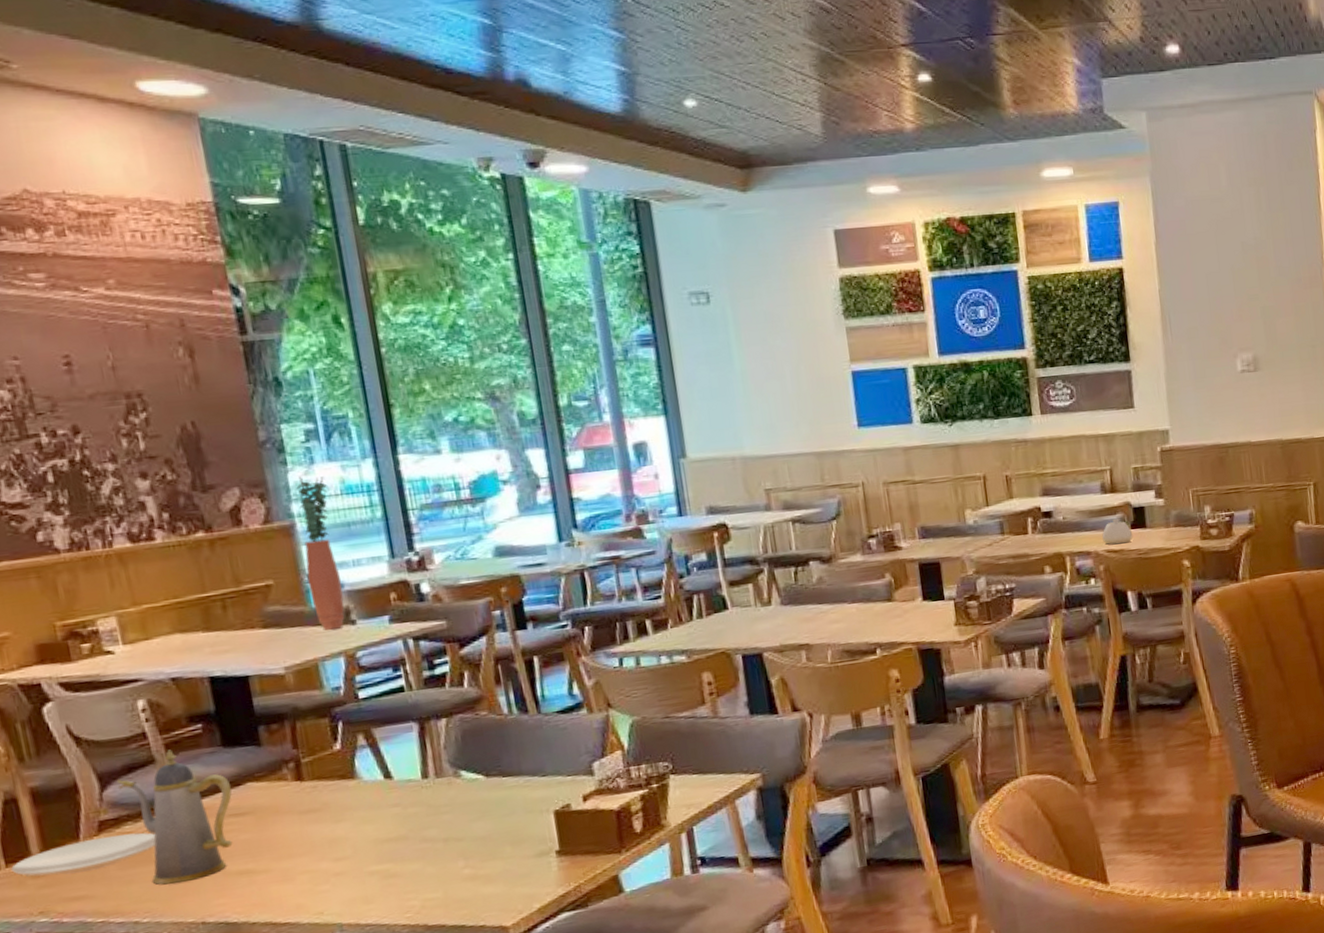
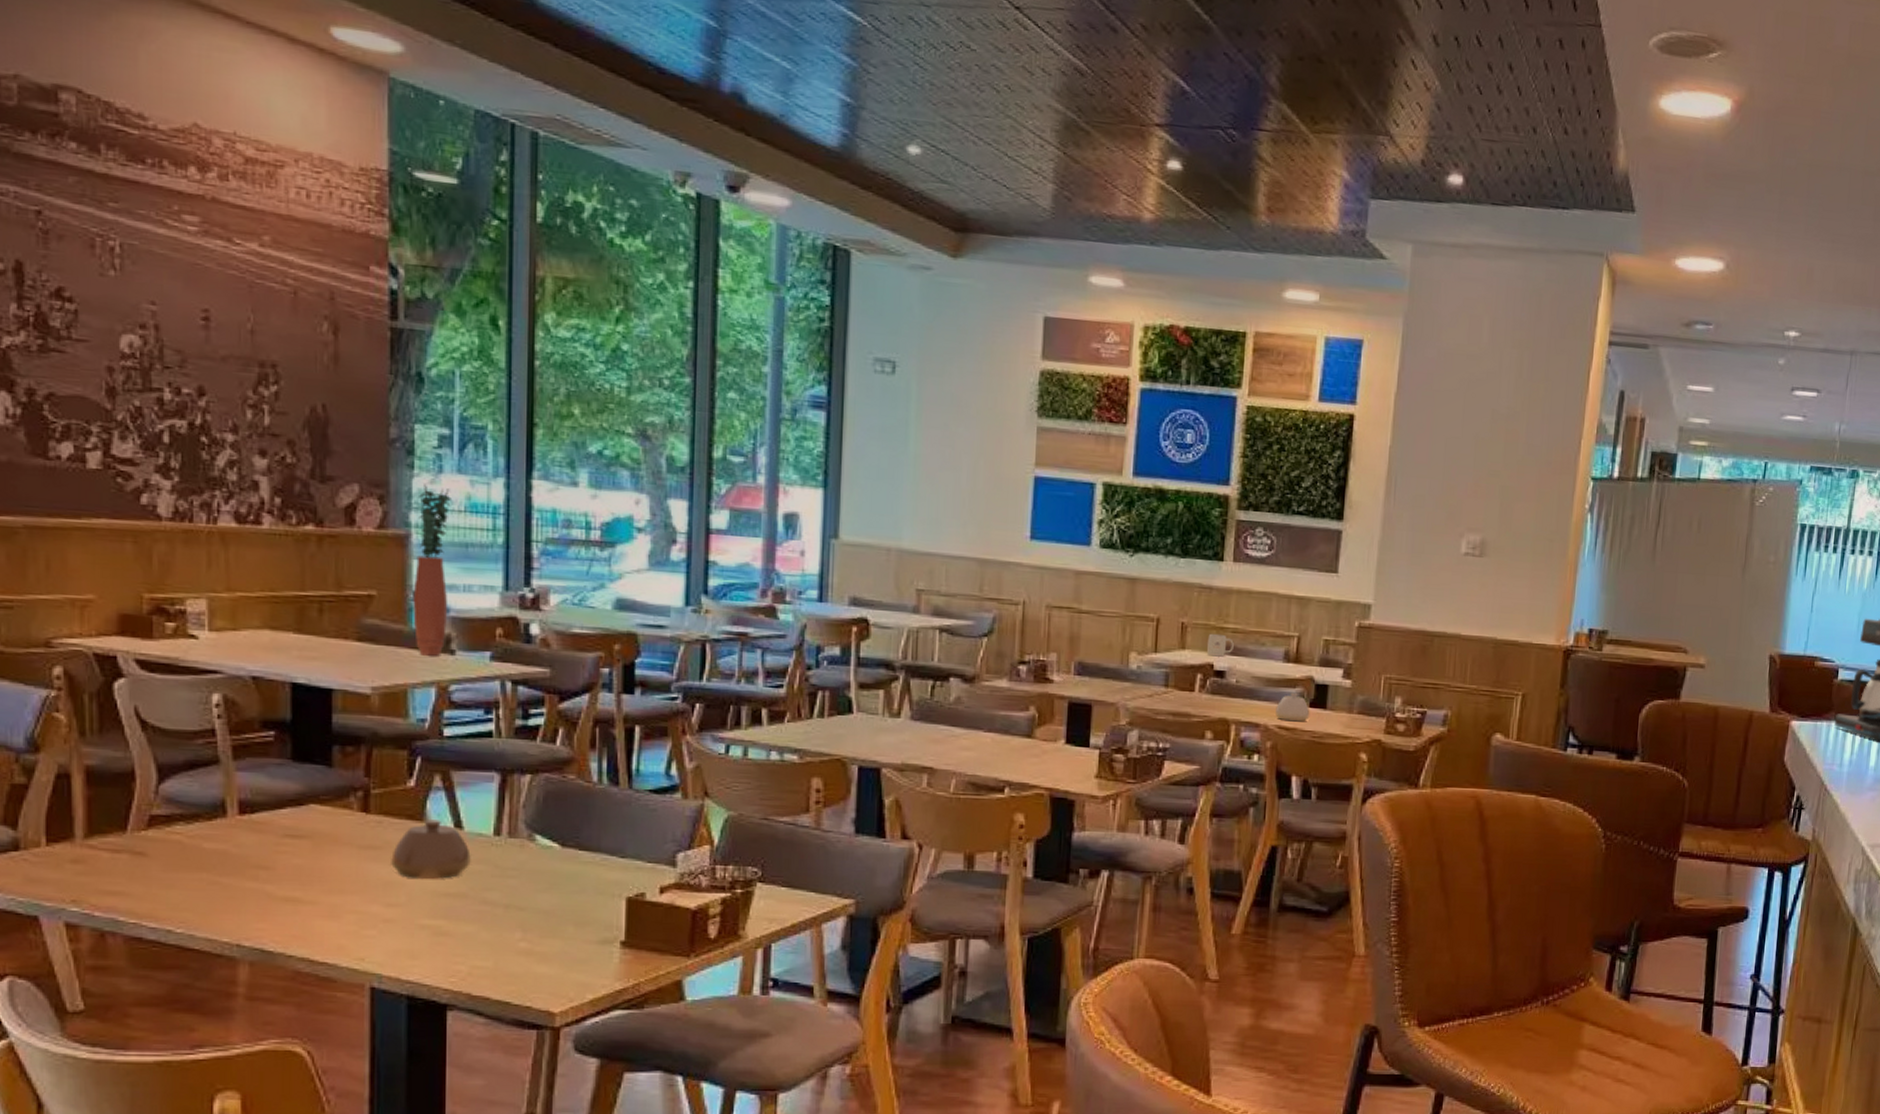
plate: present [11,832,157,877] -> none [51,832,206,866]
coffee pot: present [116,749,233,885] -> none [175,753,294,898]
sugar bowl: none [330,774,406,831] -> present [391,819,471,879]
mug: none [1031,479,1056,501] -> present [1206,633,1234,657]

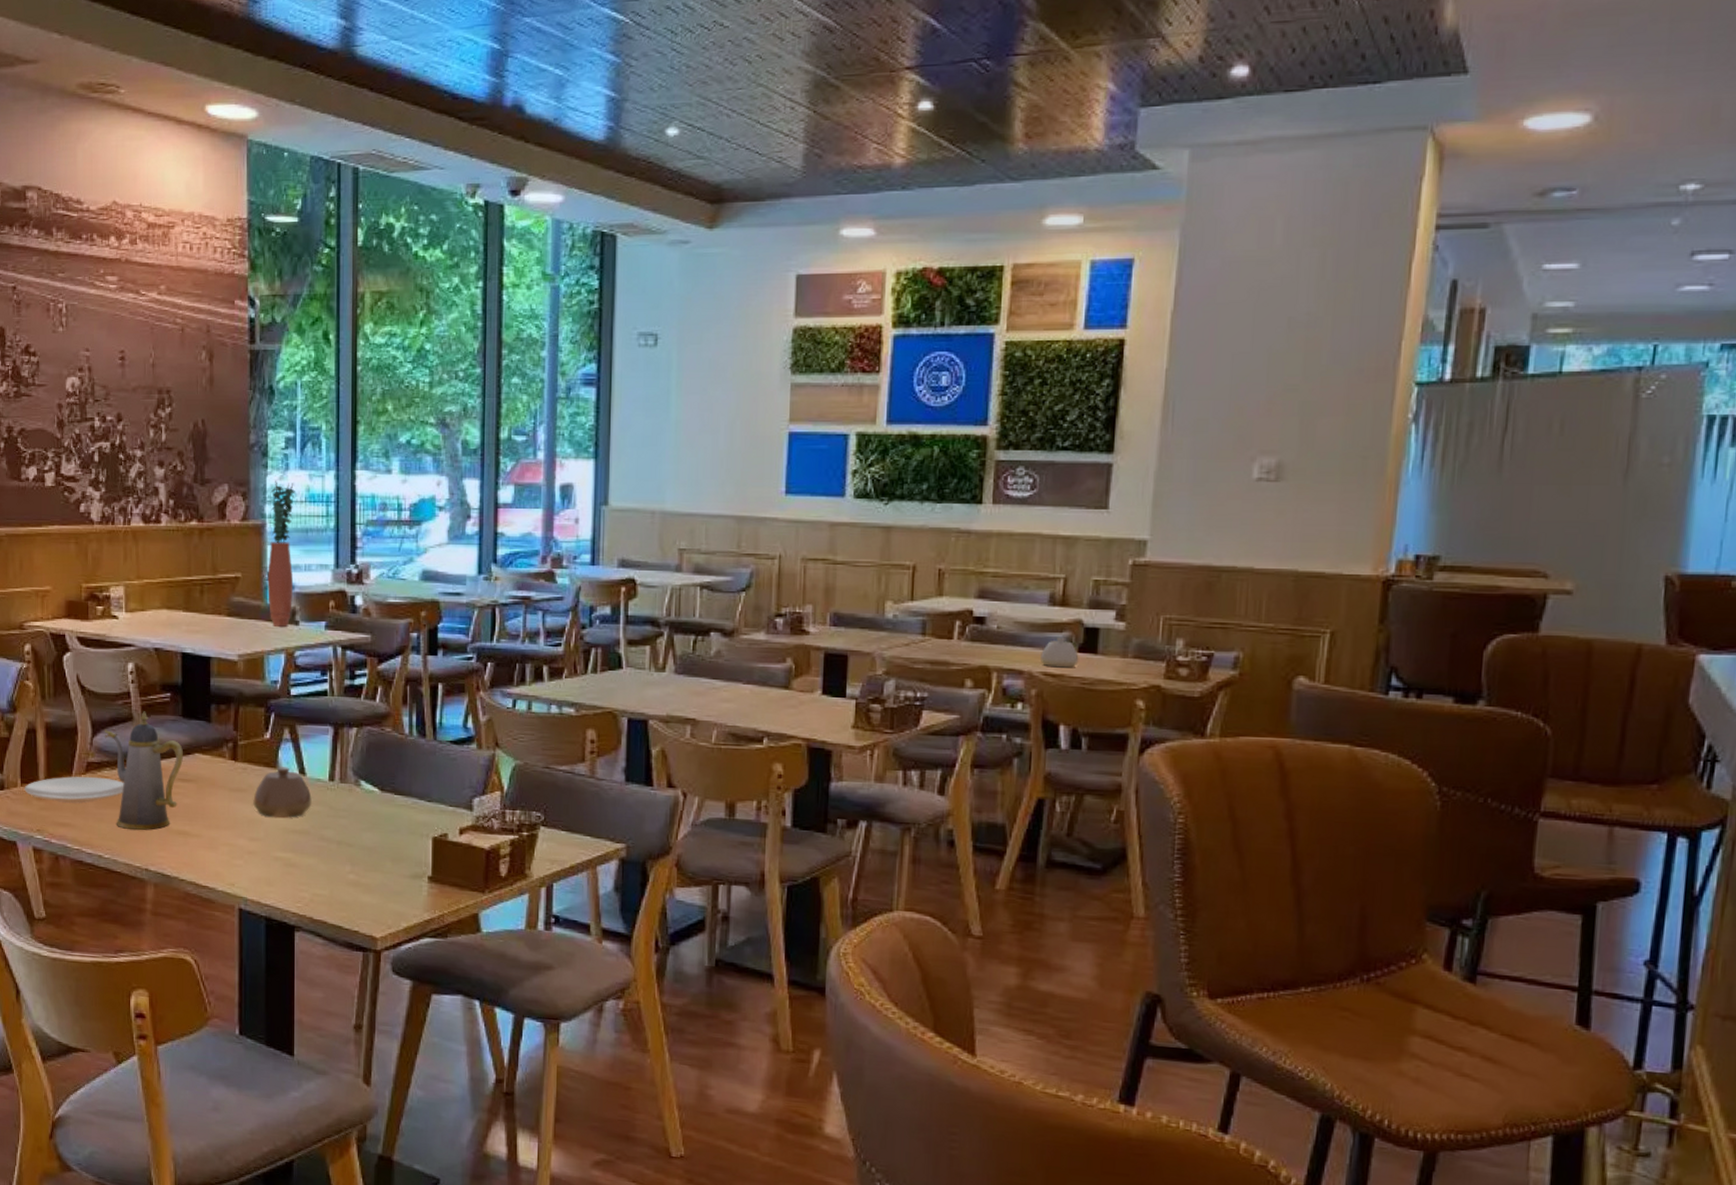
plate: none [51,832,206,866] -> present [24,776,124,803]
coffee pot: none [175,753,294,898] -> present [104,711,184,831]
mug: present [1206,633,1234,657] -> none [965,578,994,603]

